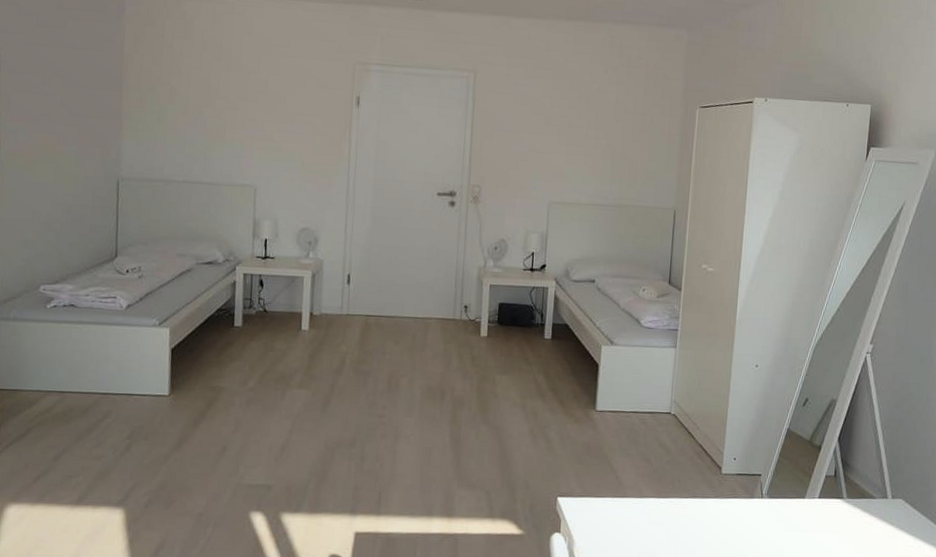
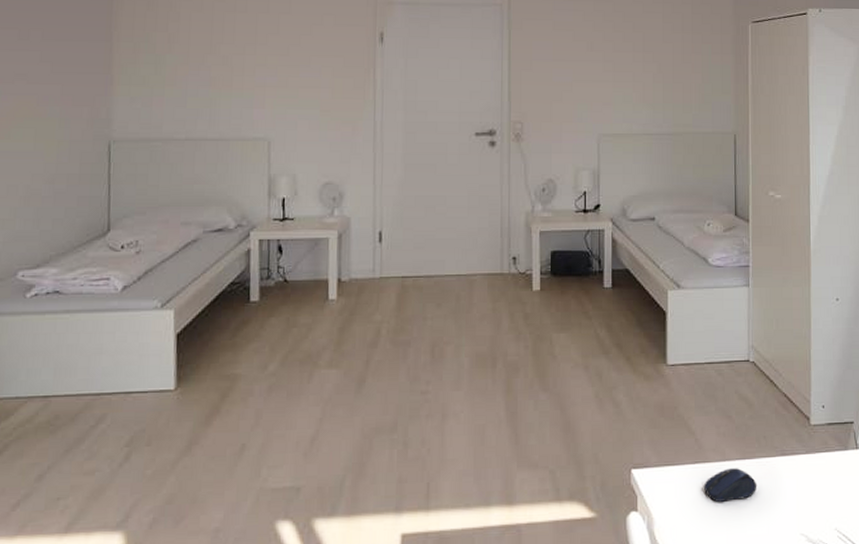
computer mouse: none [620,504,669,532] -> present [703,468,758,502]

